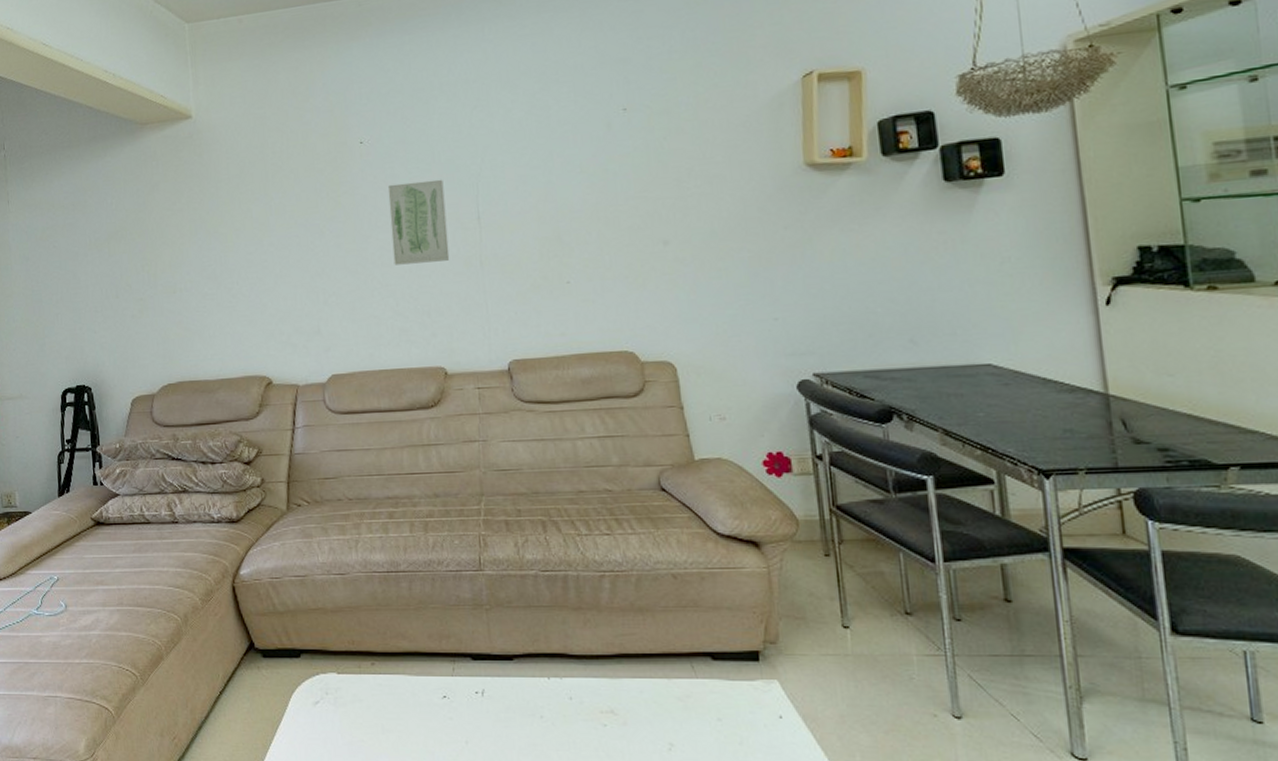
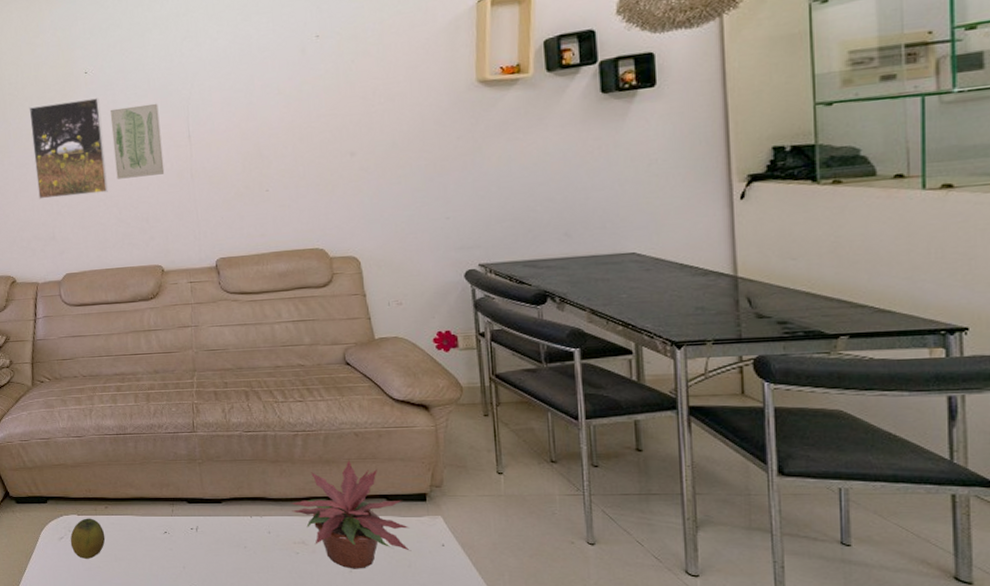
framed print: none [294,171,384,287] -> present [29,98,108,200]
fruit: none [327,677,371,730] -> present [70,518,106,559]
potted plant: none [597,608,743,747] -> present [291,460,412,569]

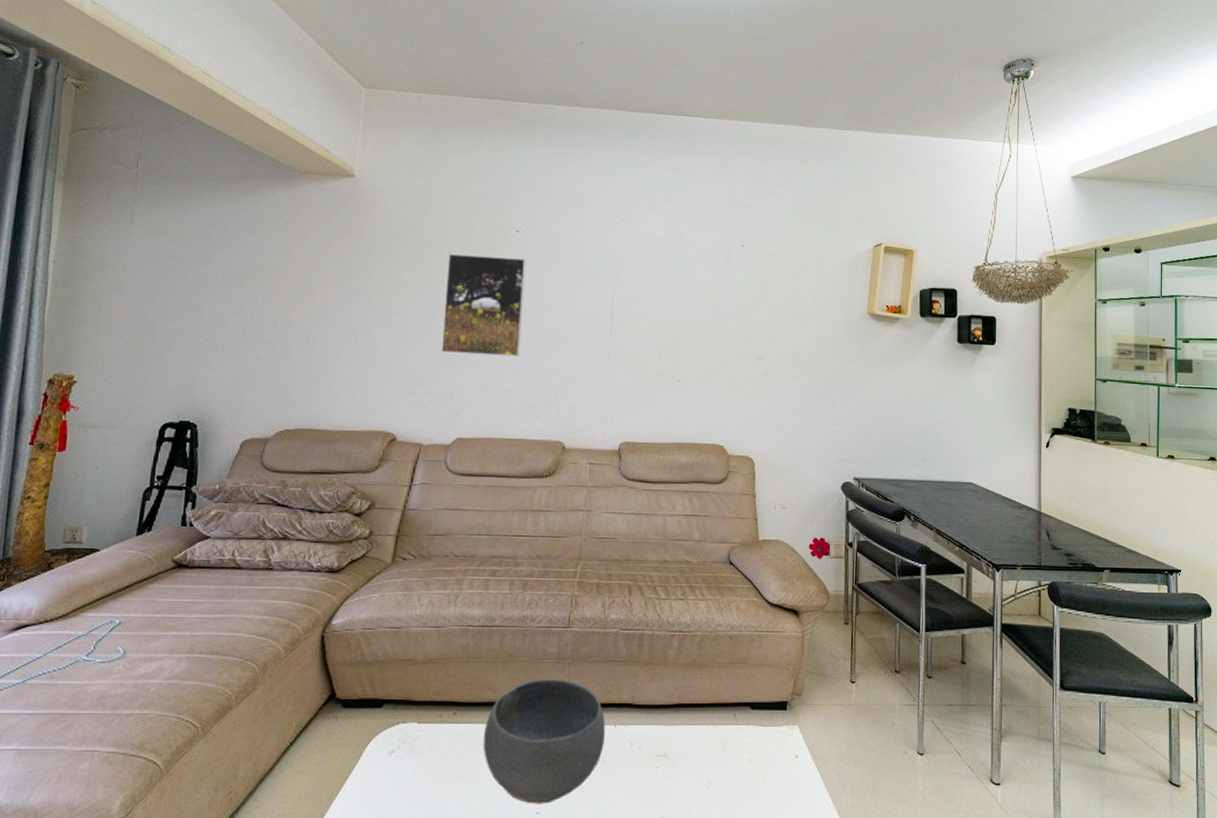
fruit: present [70,518,106,559] -> none [402,727,447,778]
wall art: present [109,103,165,179] -> none [531,273,586,348]
bowl: none [133,477,243,582] -> present [482,679,606,804]
potted plant: present [291,460,412,569] -> none [658,664,769,784]

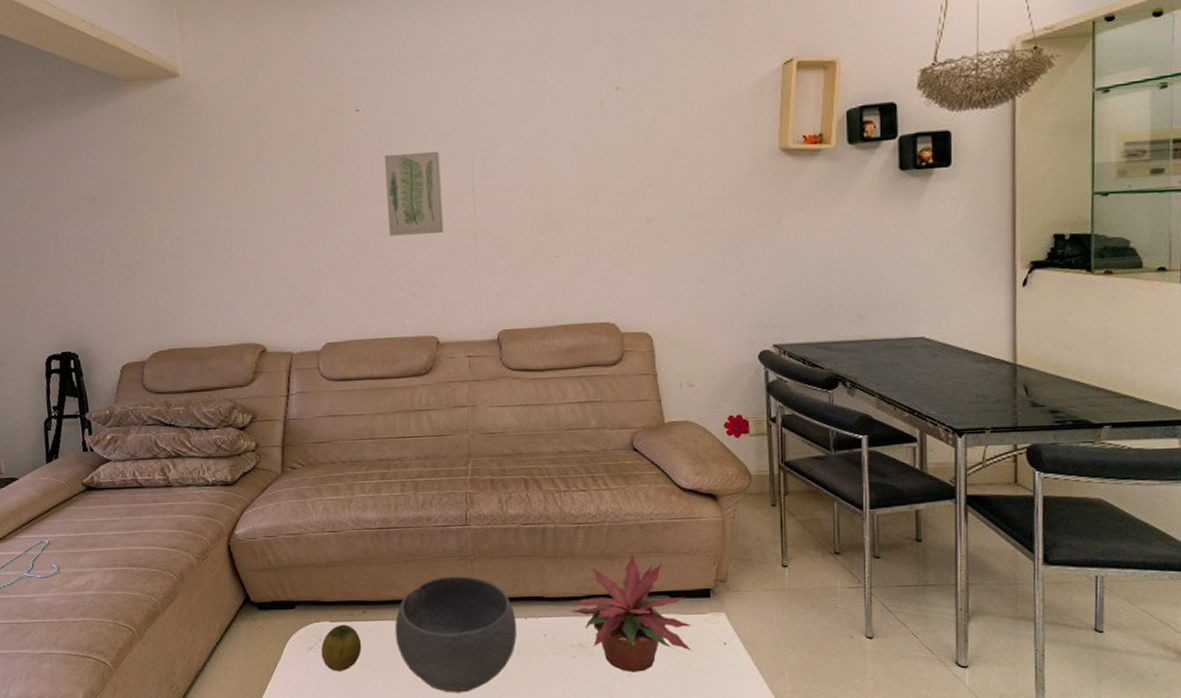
fruit: none [402,727,447,778] -> present [321,624,362,671]
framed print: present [441,253,527,357] -> none [288,141,379,255]
wall art: none [531,273,586,348] -> present [383,151,444,236]
potted plant: none [658,664,769,784] -> present [570,554,693,672]

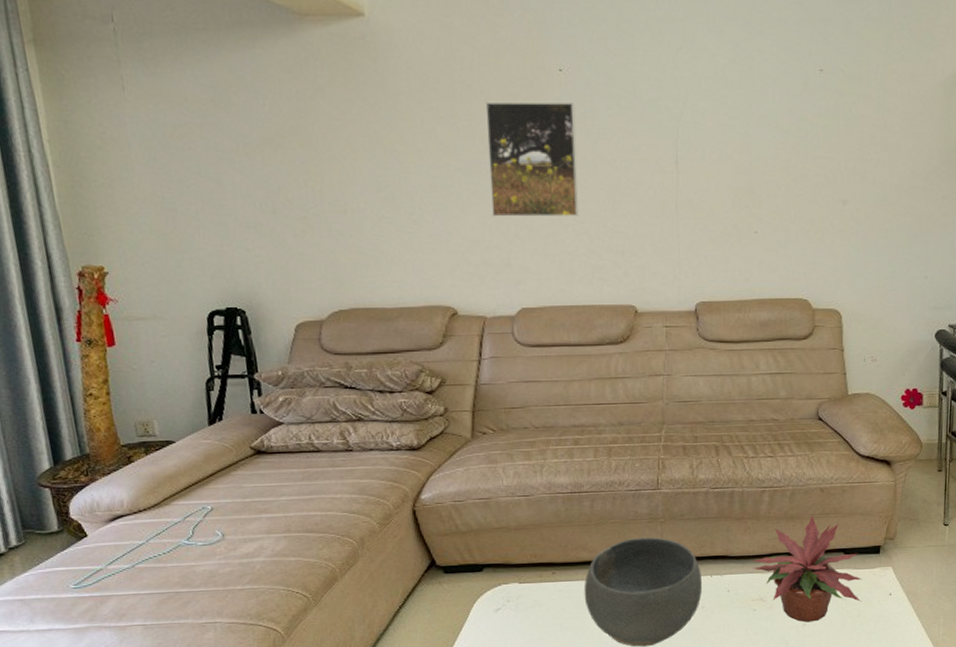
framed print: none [288,141,379,255] -> present [485,101,579,217]
fruit: present [321,624,362,671] -> none [508,586,551,631]
wall art: present [383,151,444,236] -> none [586,119,646,203]

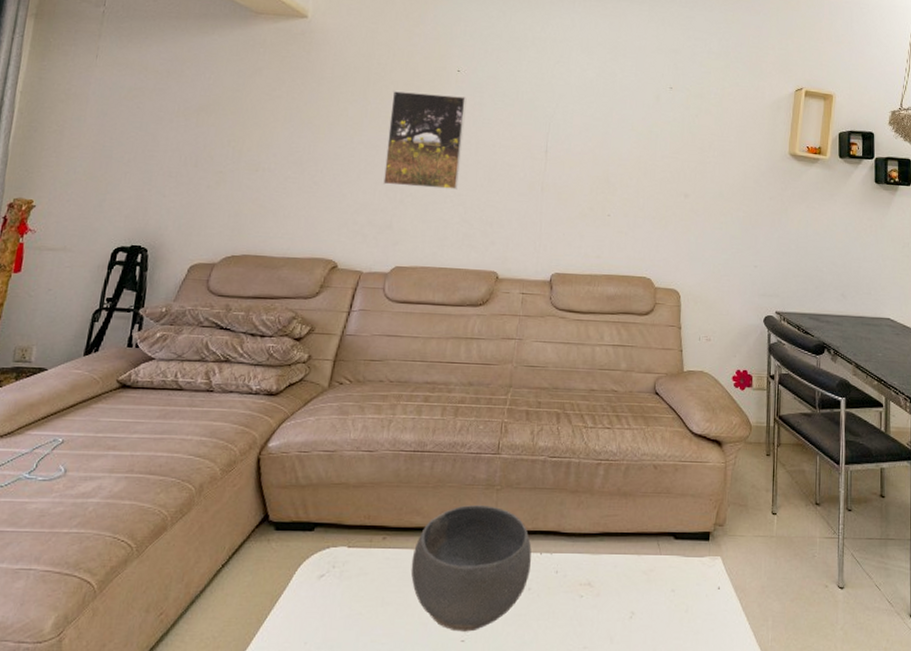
potted plant: present [753,515,863,622] -> none [583,493,692,615]

